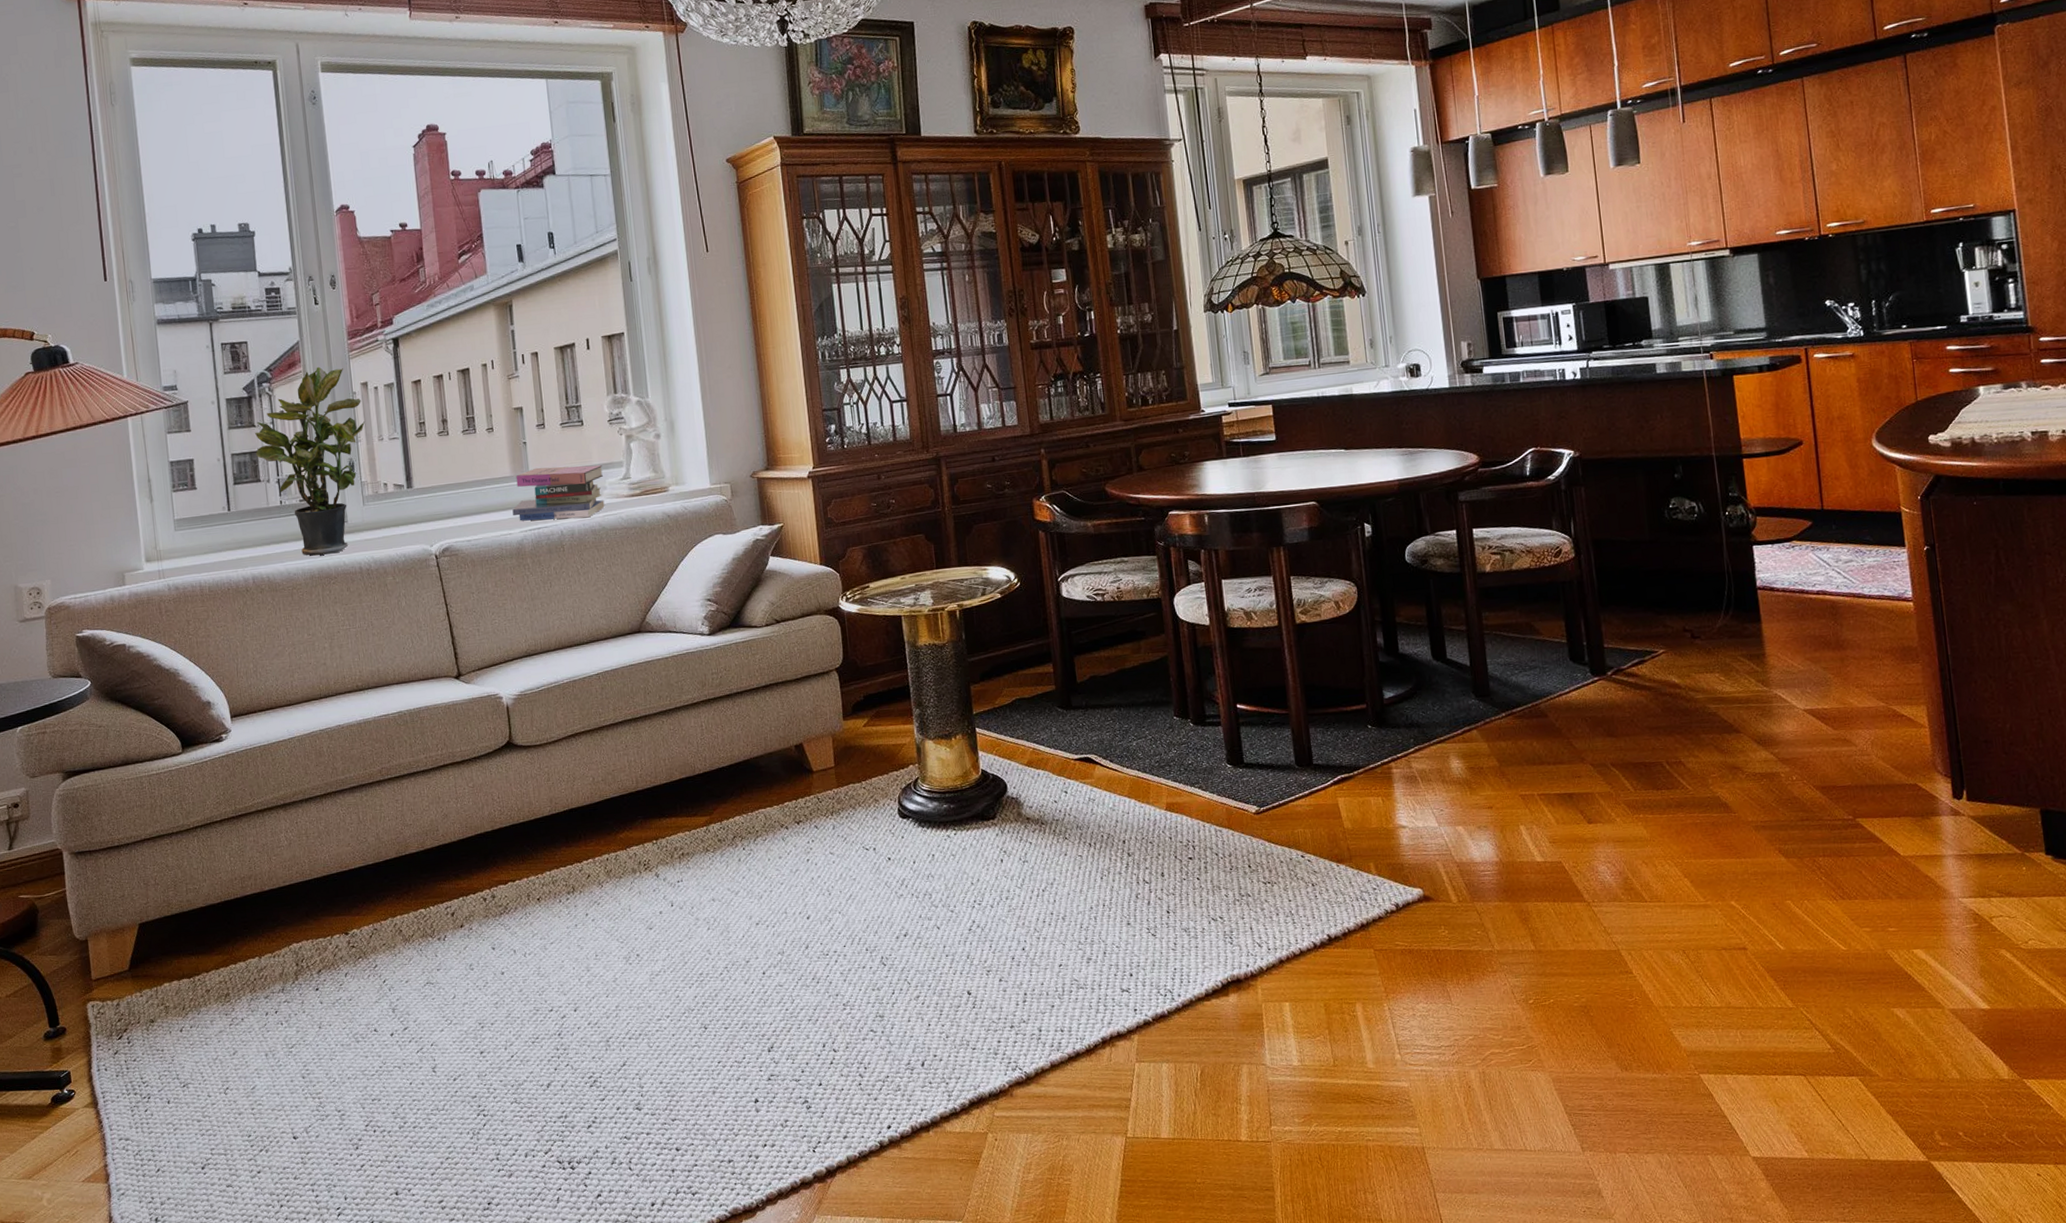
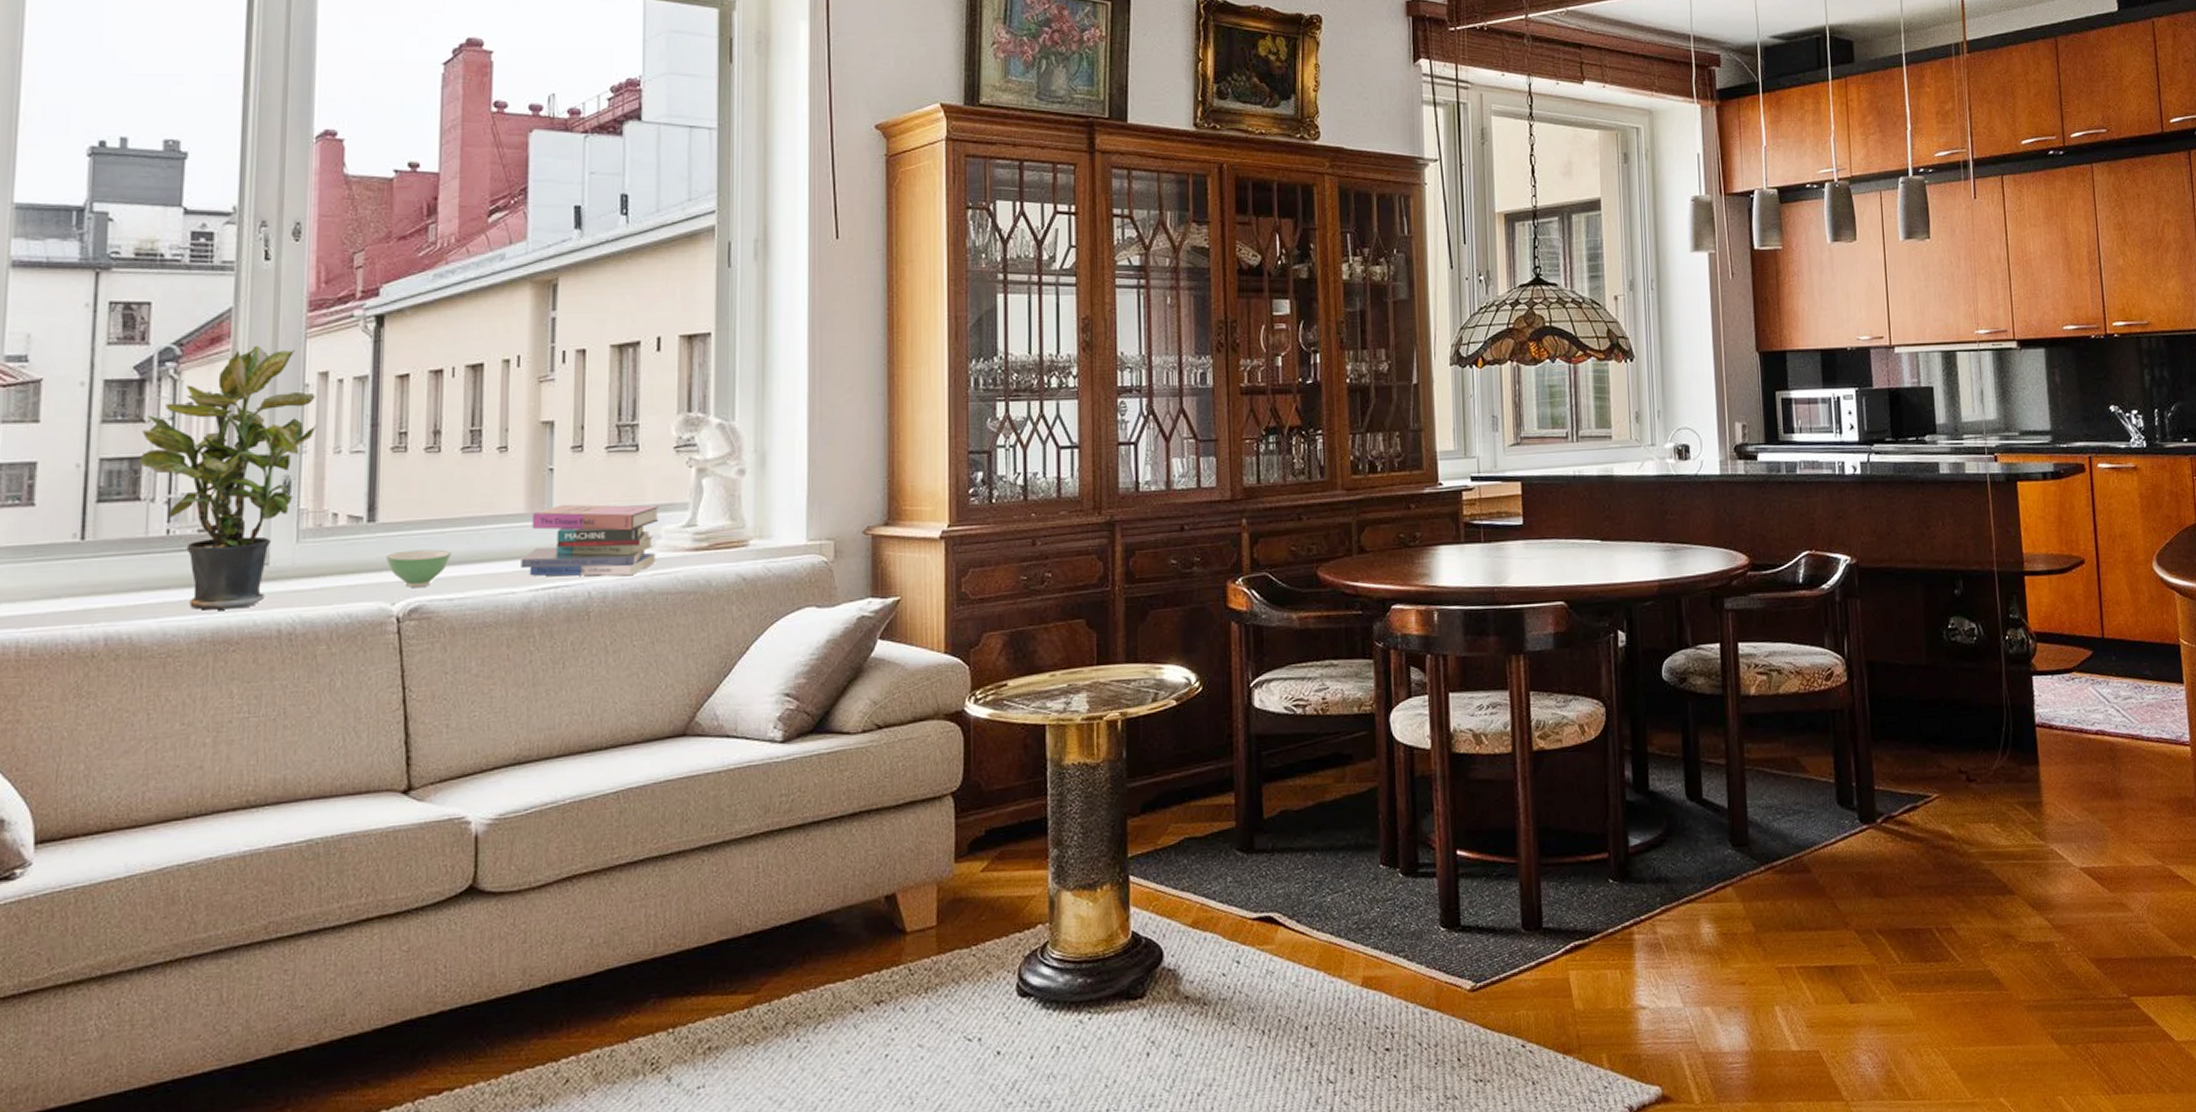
bowl: none [423,505,466,533] -> present [386,549,452,587]

